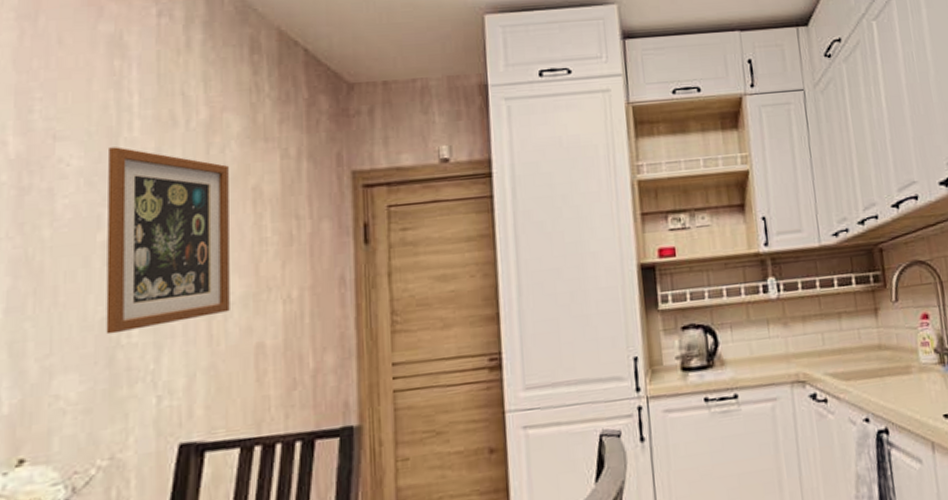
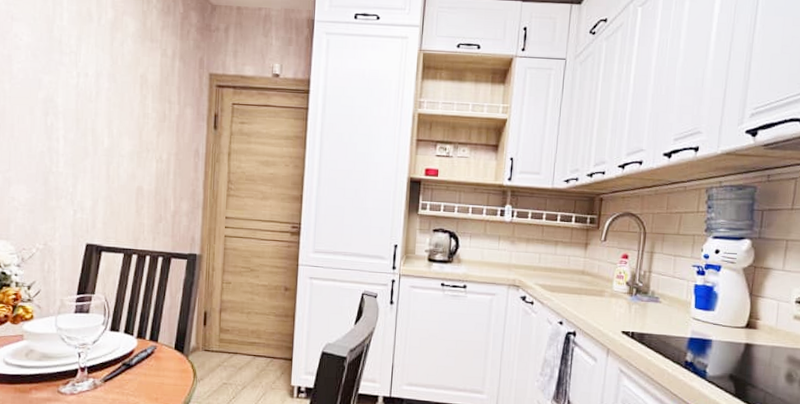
wall art: present [106,147,230,335] -> none [43,31,125,164]

